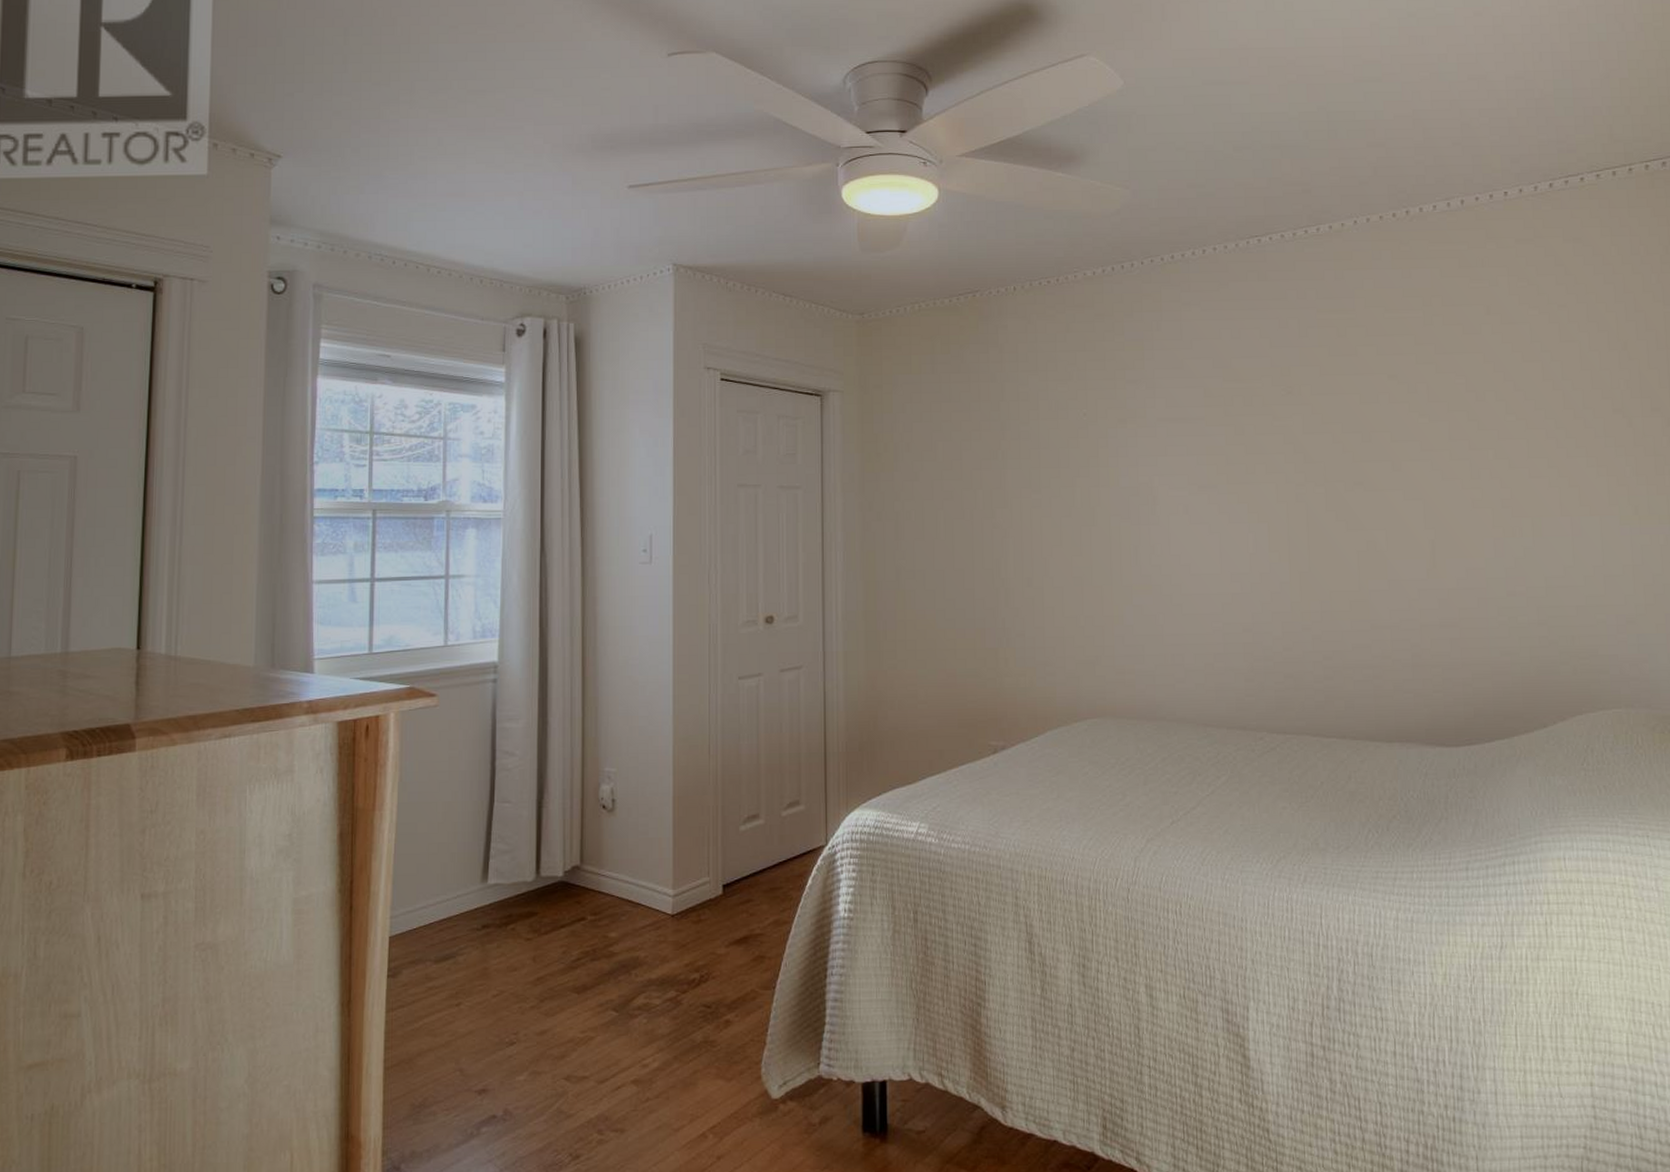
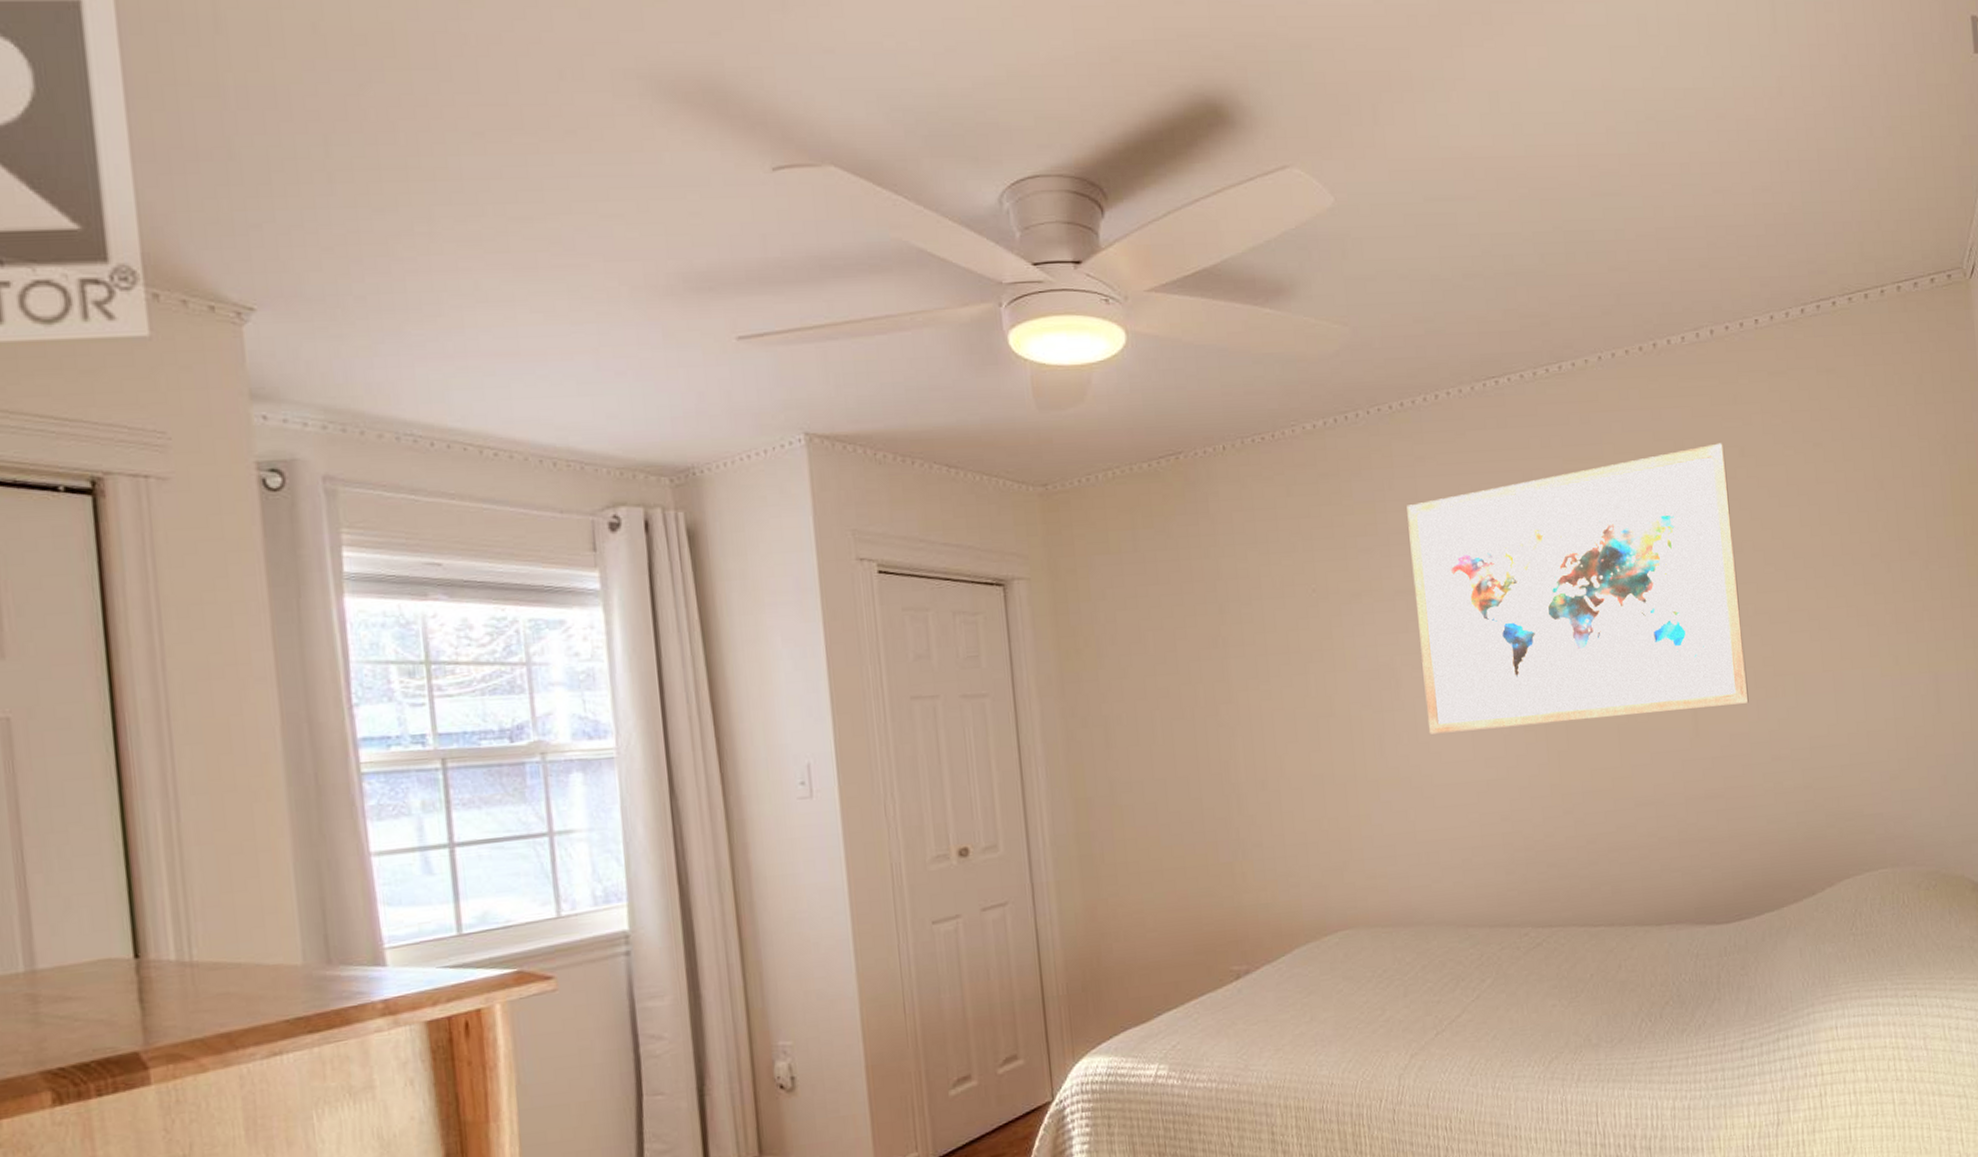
wall art: none [1172,301,1486,548] -> present [1406,443,1749,734]

